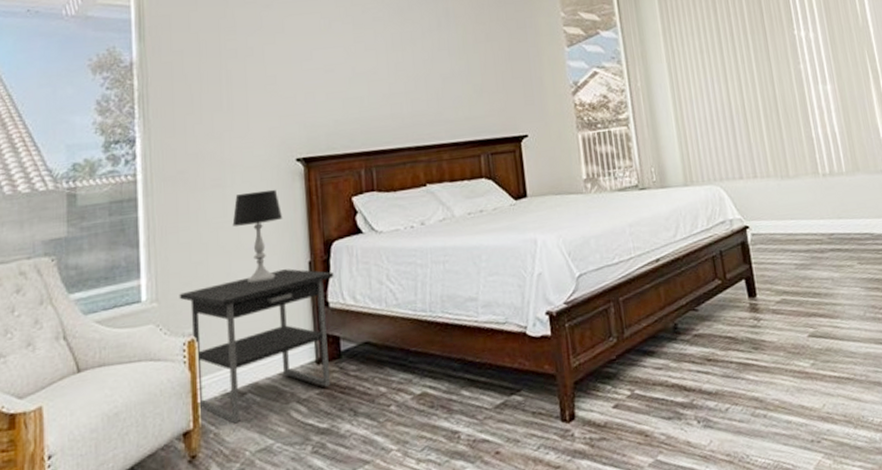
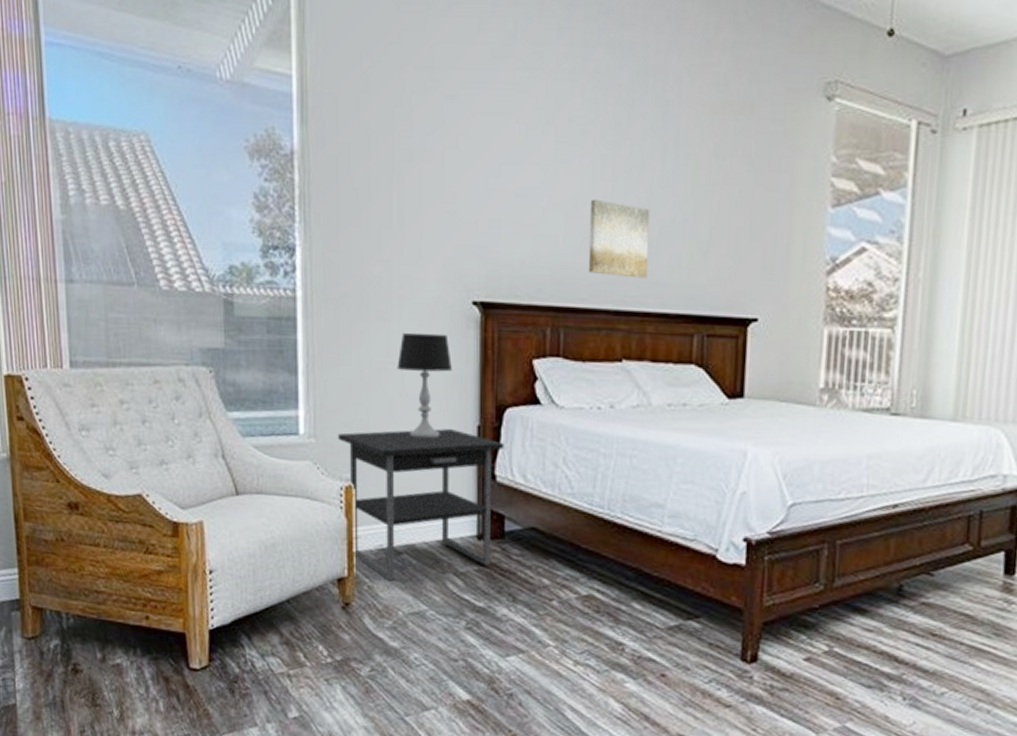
wall art: none [386,65,438,121] -> present [588,199,650,279]

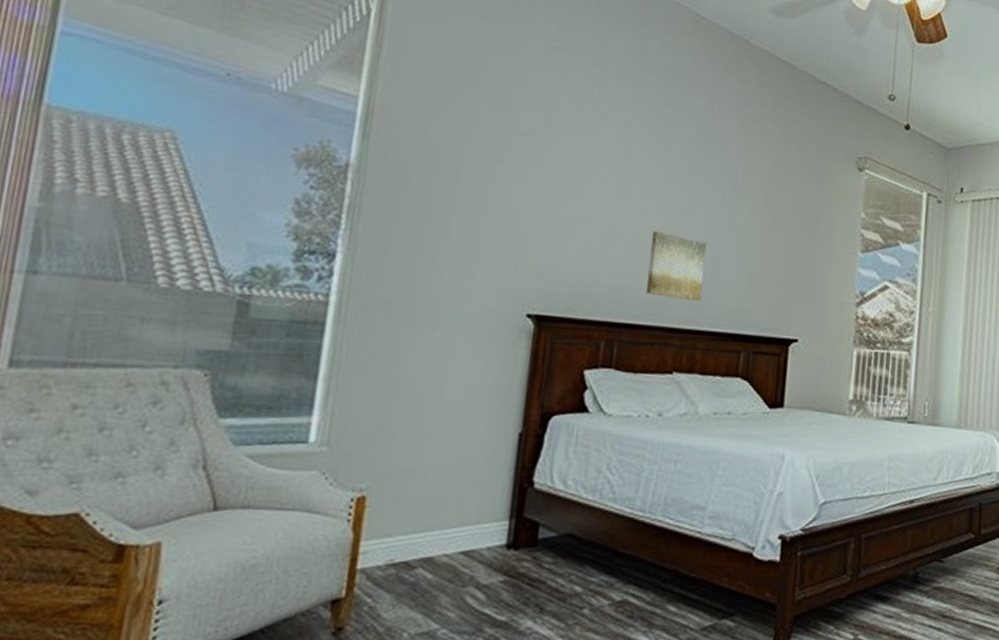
nightstand: present [337,428,504,582] -> none [355,436,546,600]
table lamp: present [397,332,452,439] -> none [436,341,498,446]

